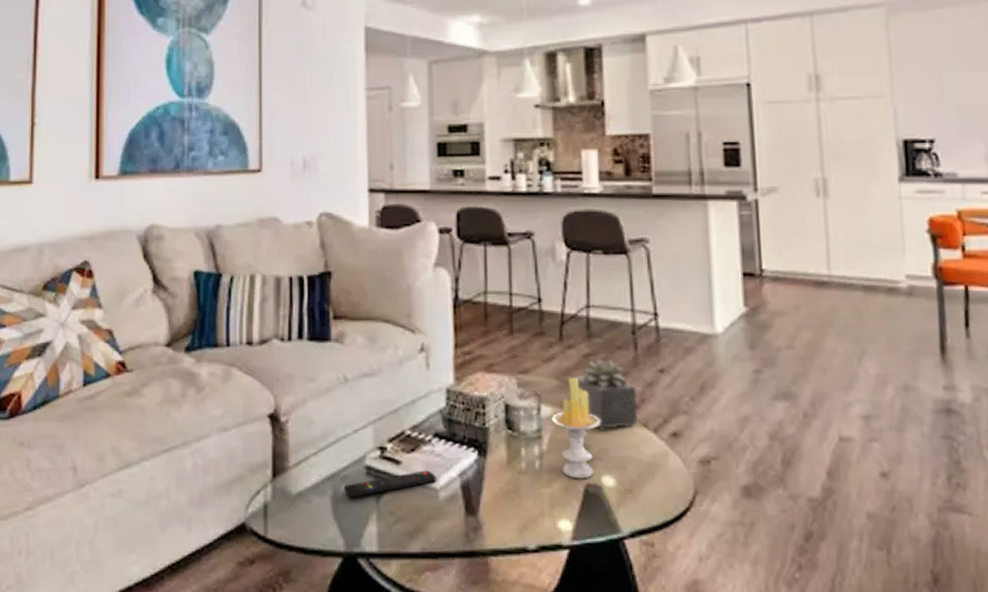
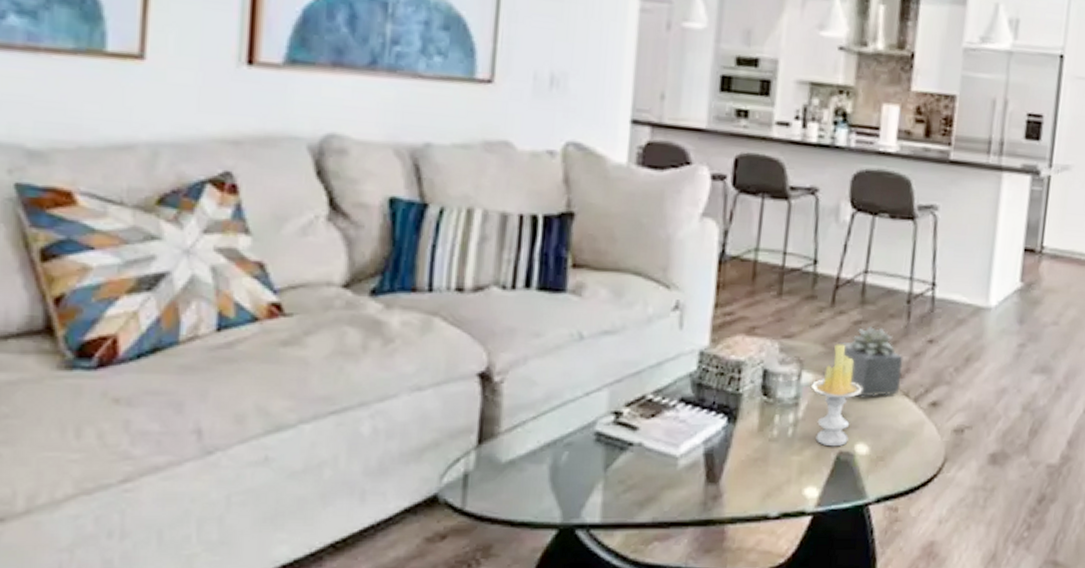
remote control: present [344,470,436,498] -> none [567,437,677,467]

